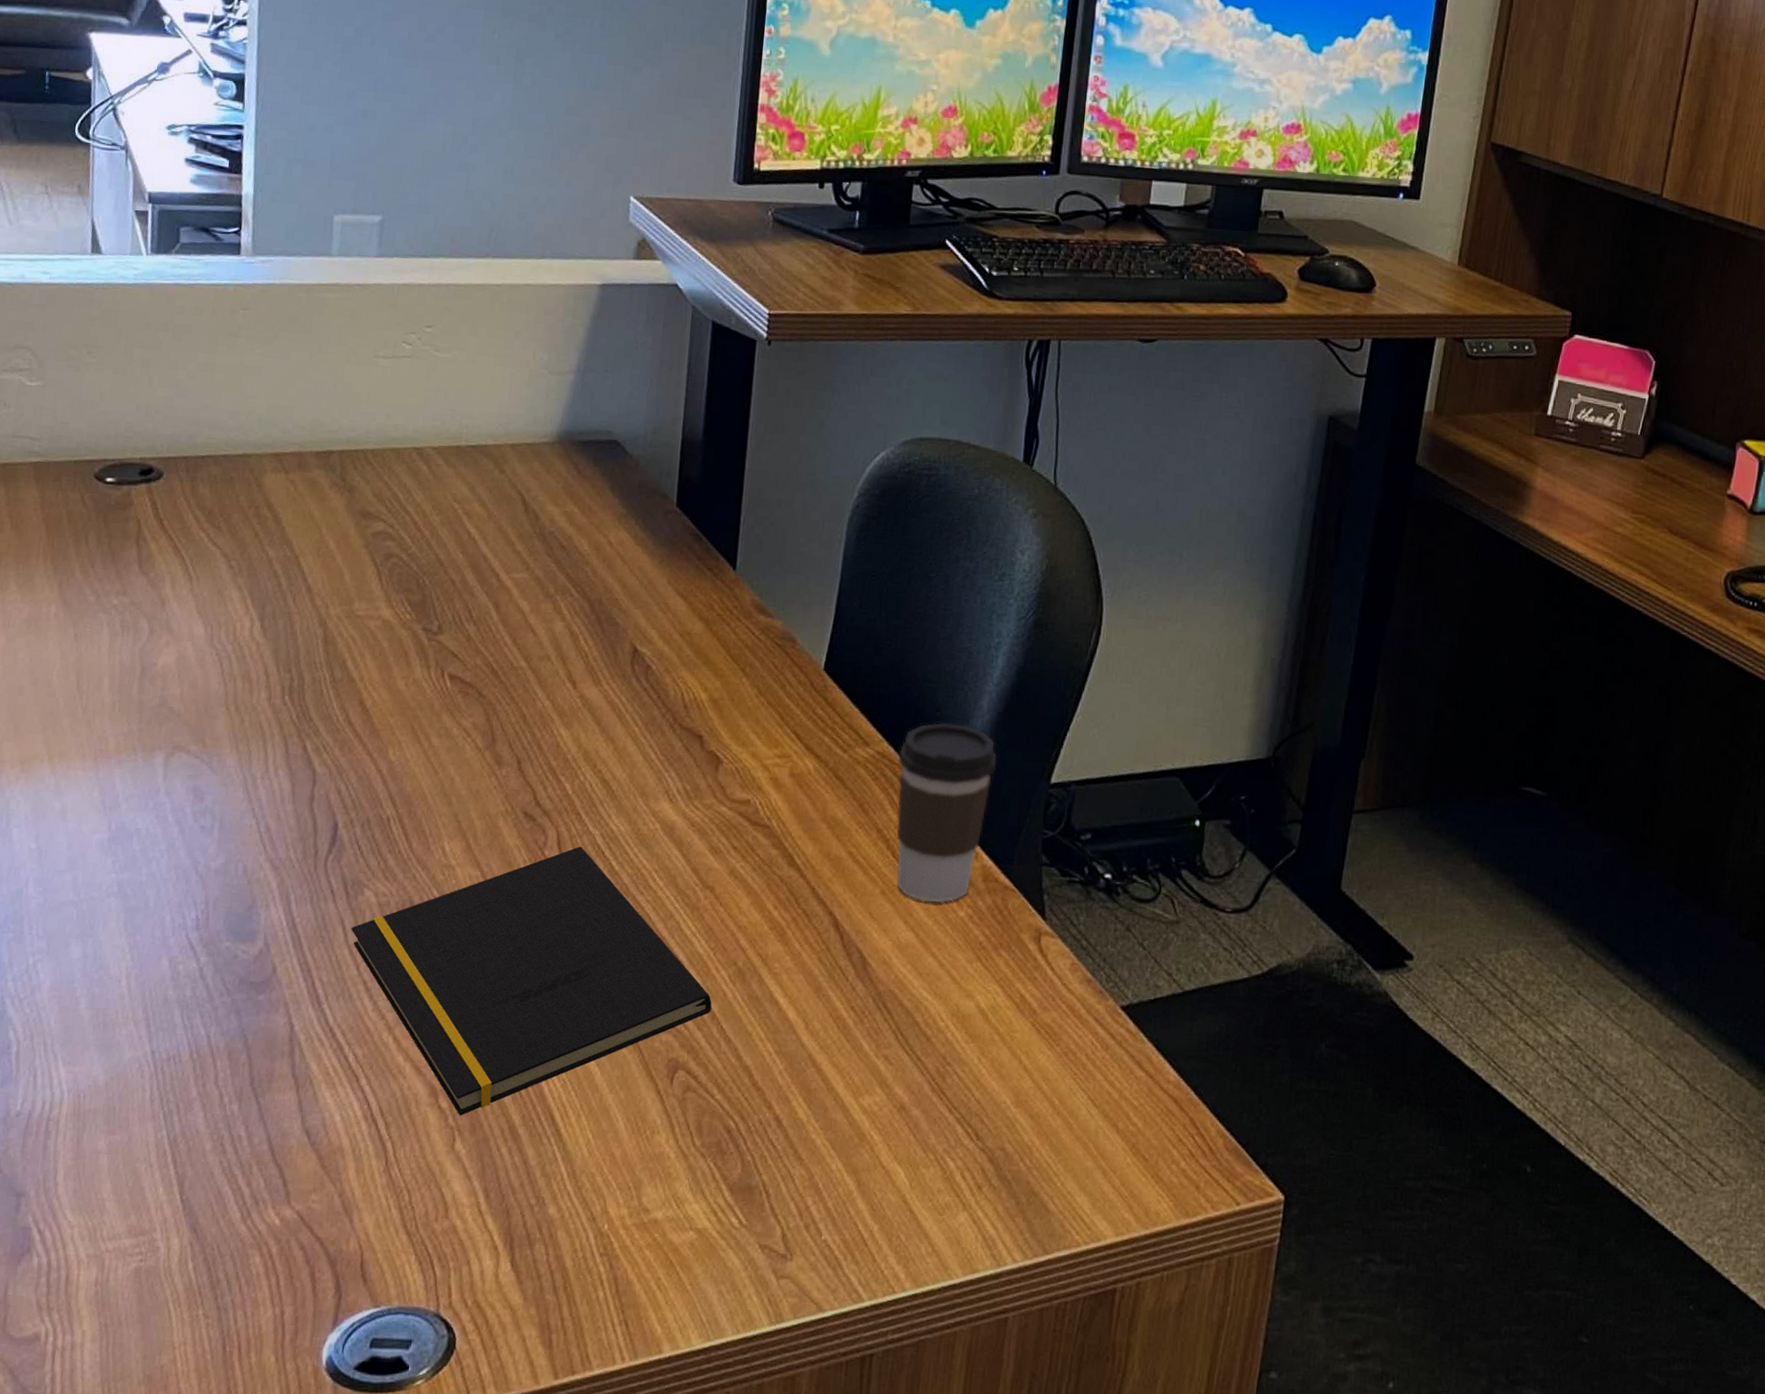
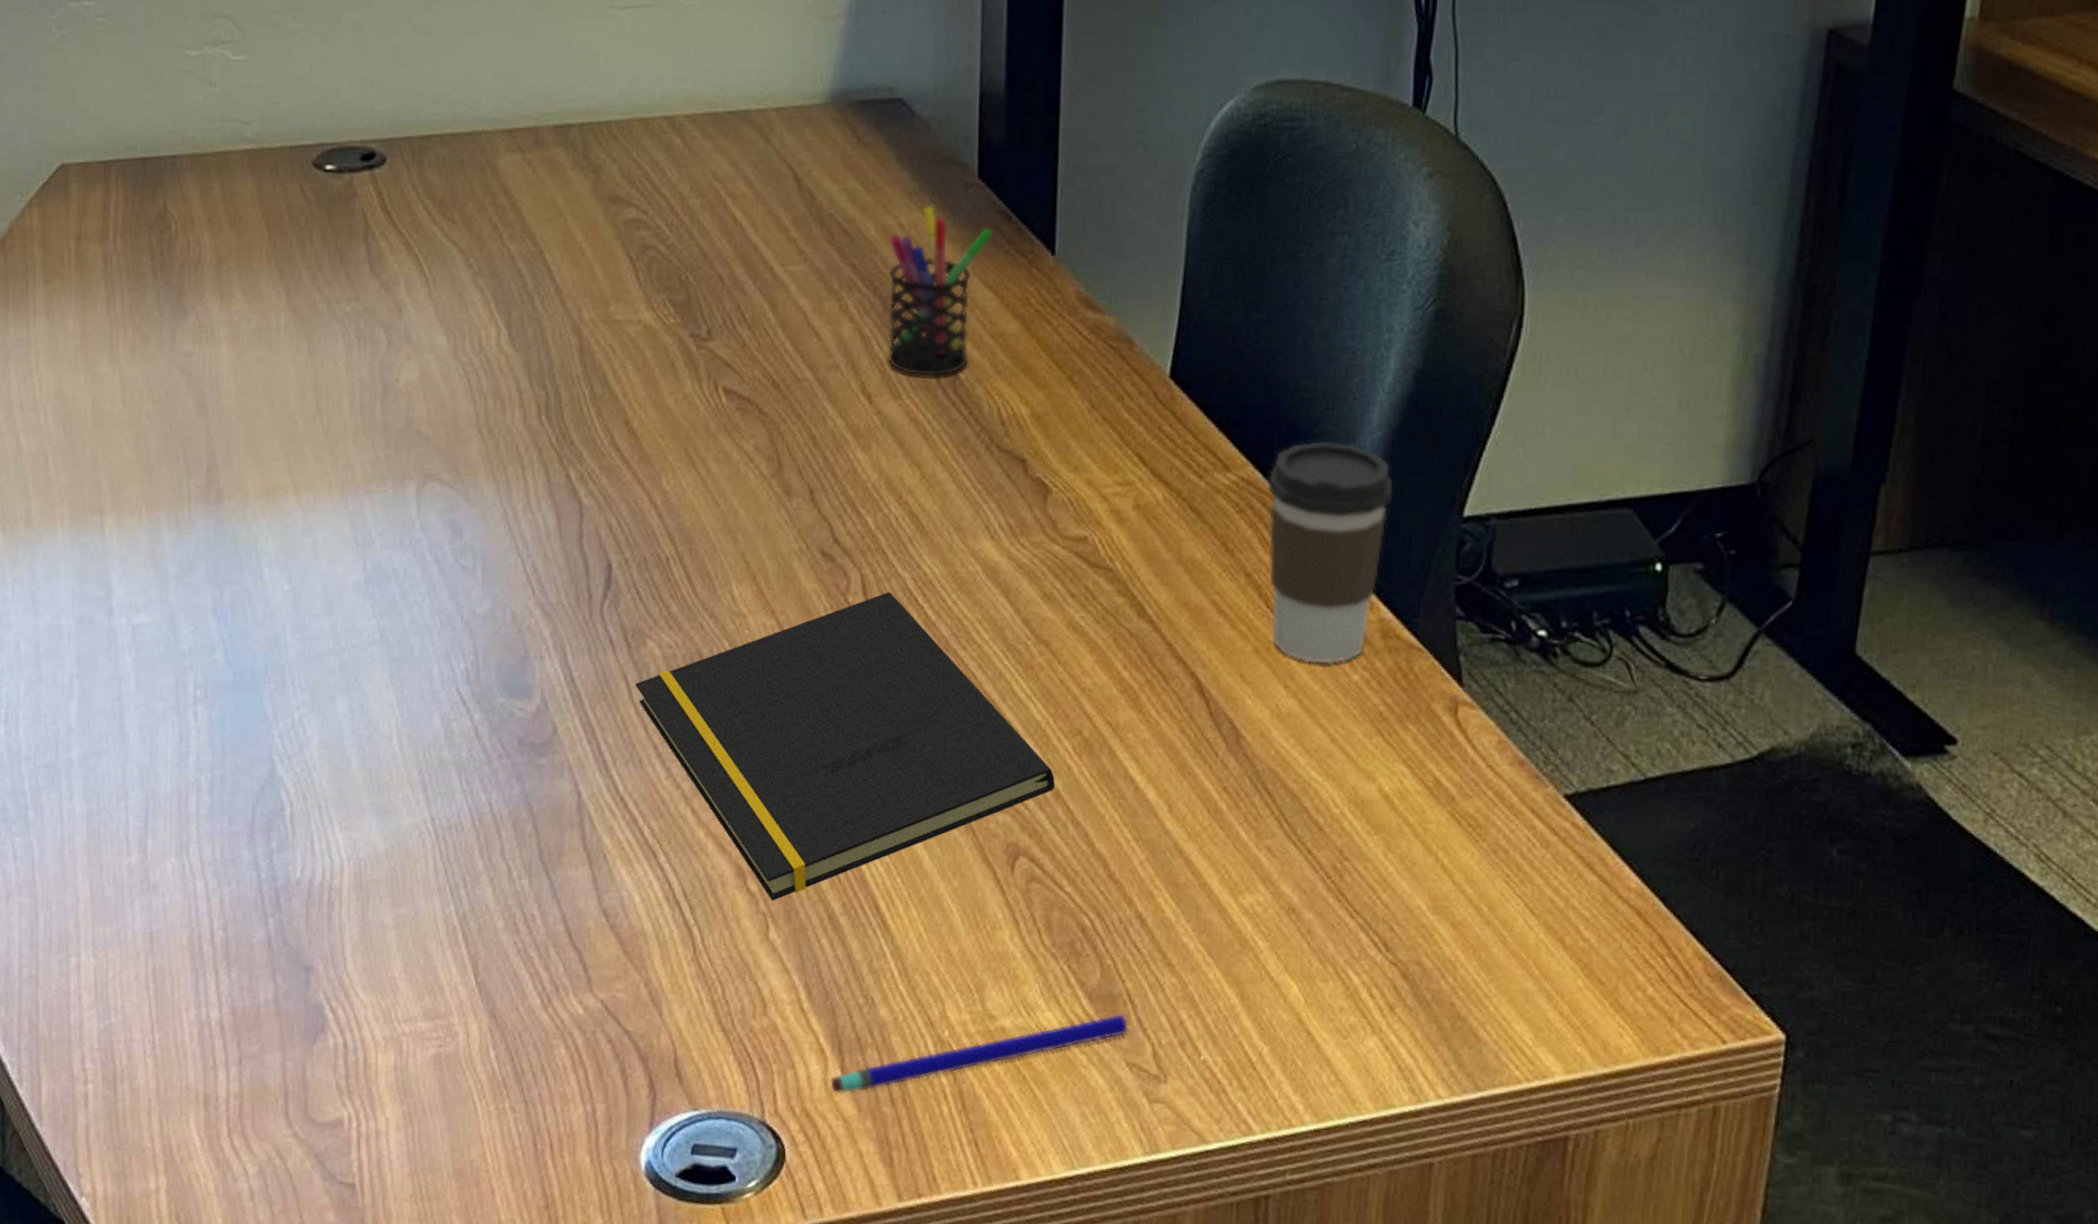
pen: none [500,1202,763,1286] -> present [830,1013,1128,1095]
pen holder: none [591,526,686,667] -> present [888,204,993,377]

